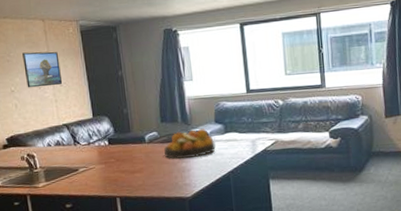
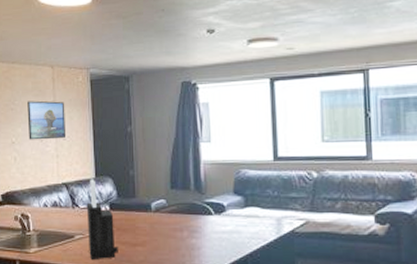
knife block: none [87,119,119,189] -> present [86,179,118,261]
fruit bowl: present [163,128,216,159] -> none [171,200,233,234]

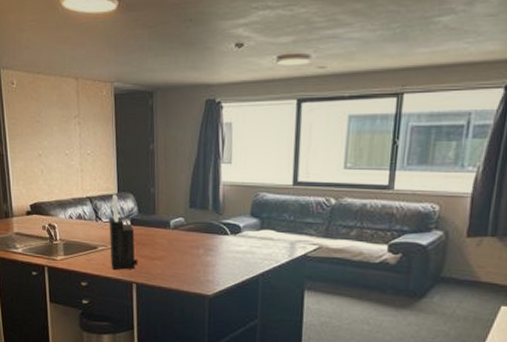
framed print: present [27,100,67,140] -> none [53,114,91,154]

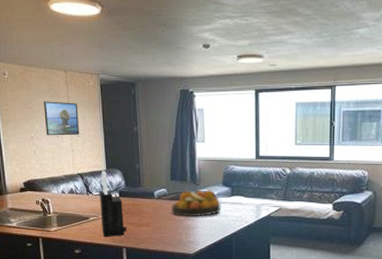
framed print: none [53,114,91,154] -> present [44,101,80,136]
fruit bowl: none [188,221,248,253] -> present [171,190,221,217]

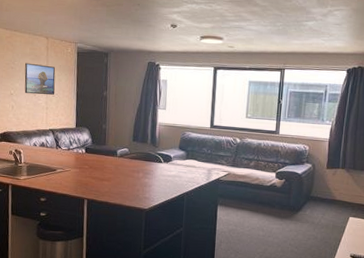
knife block: present [99,170,127,238] -> none [67,128,90,189]
fruit bowl: present [171,190,221,217] -> none [131,152,176,177]

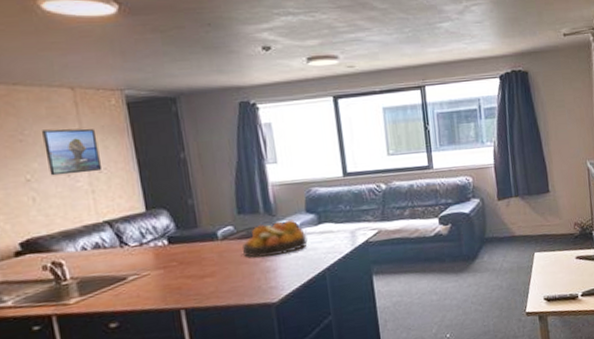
fruit bowl: none [131,152,176,177] -> present [241,220,308,259]

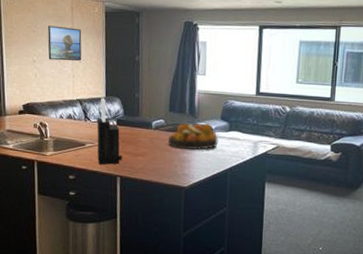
knife block: none [138,213,184,301] -> present [97,98,122,165]

